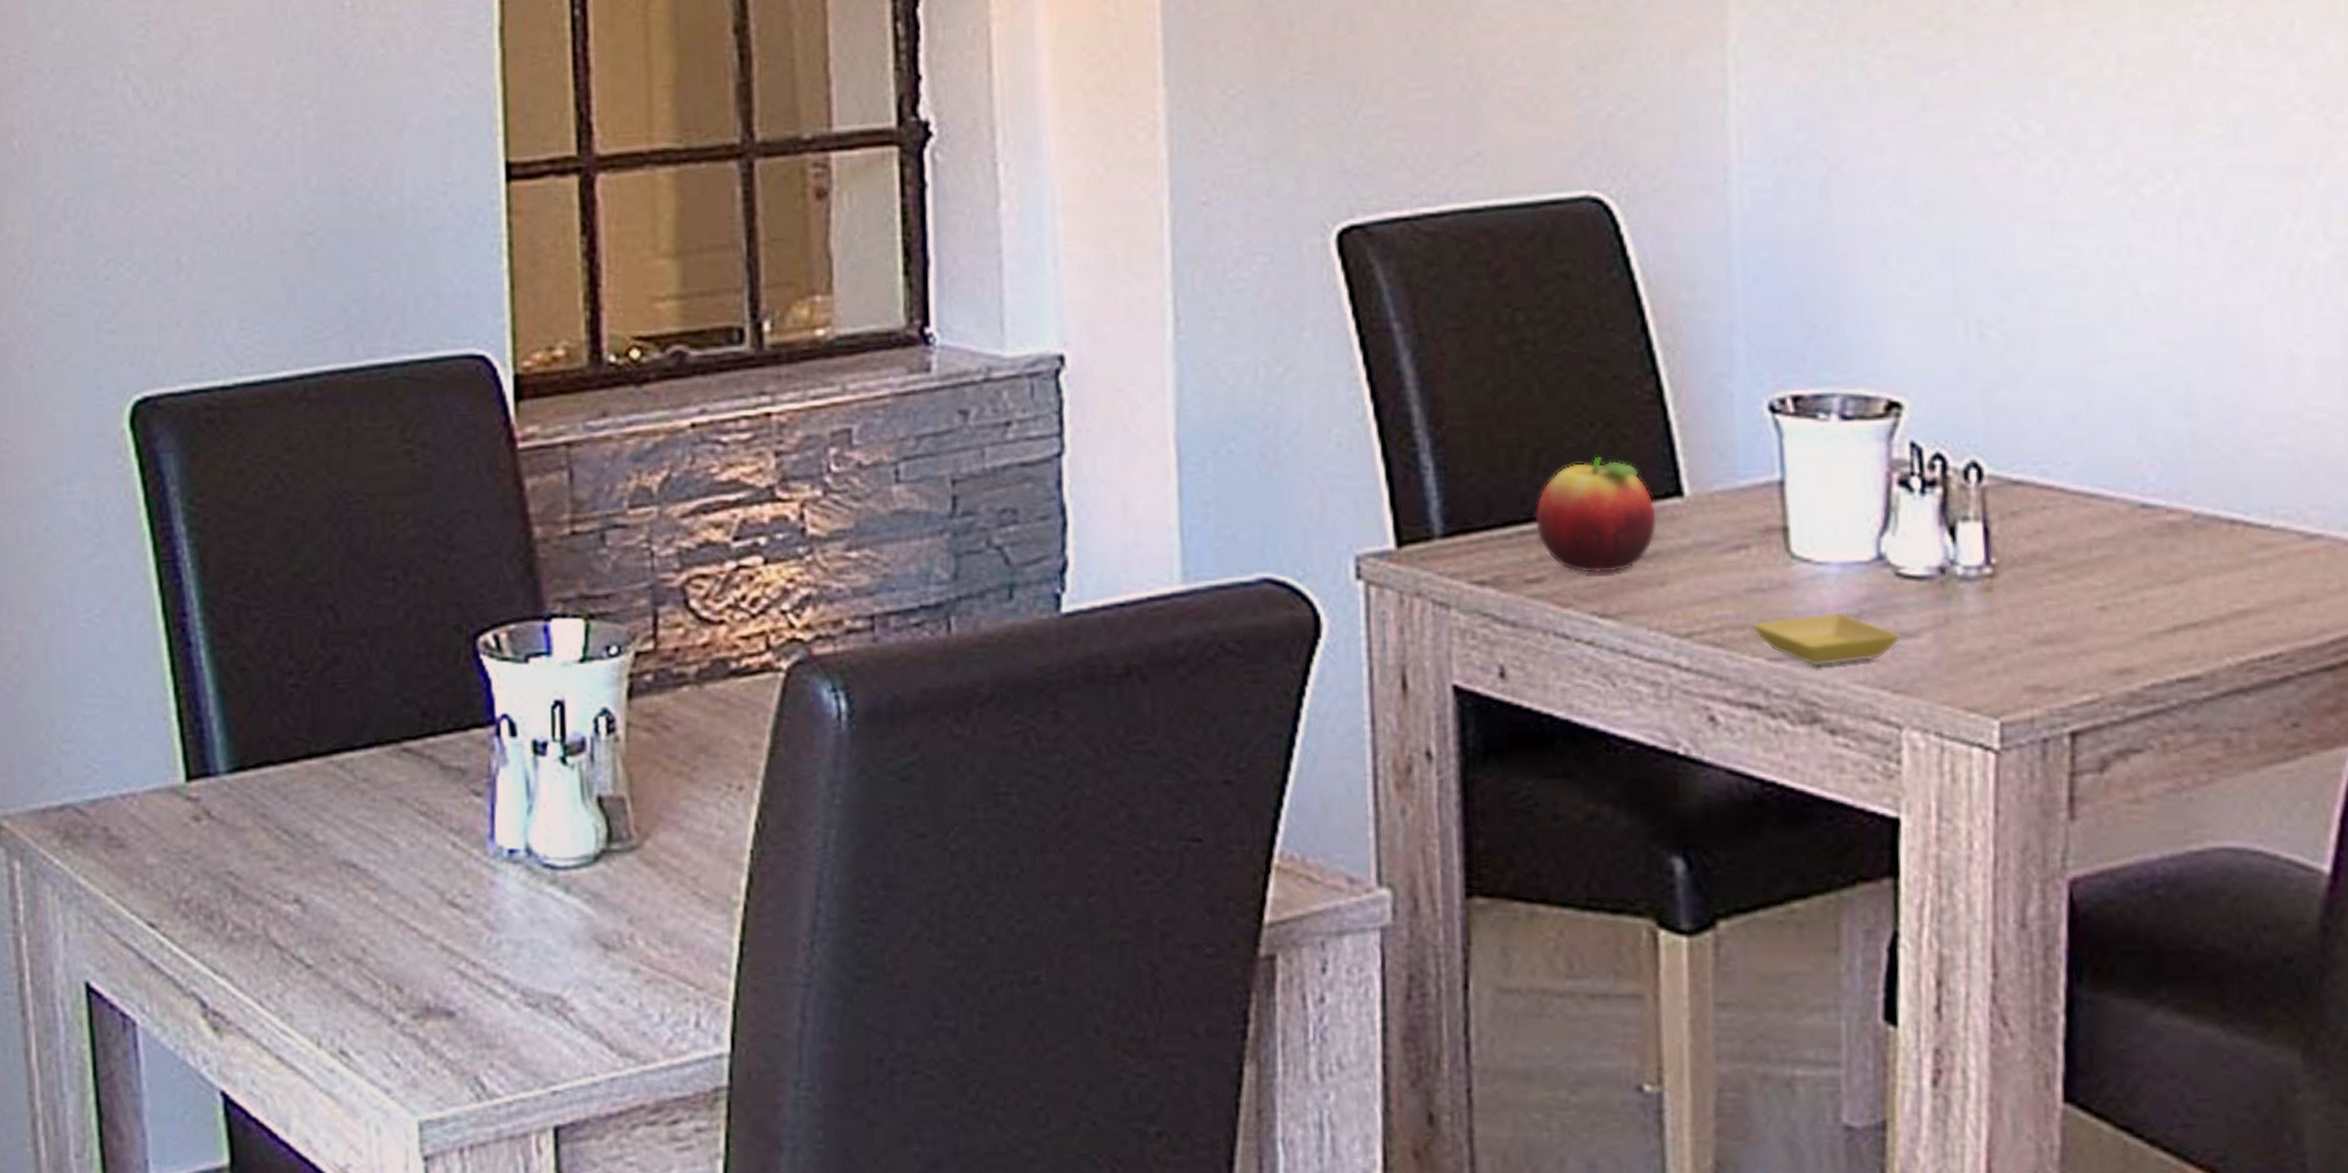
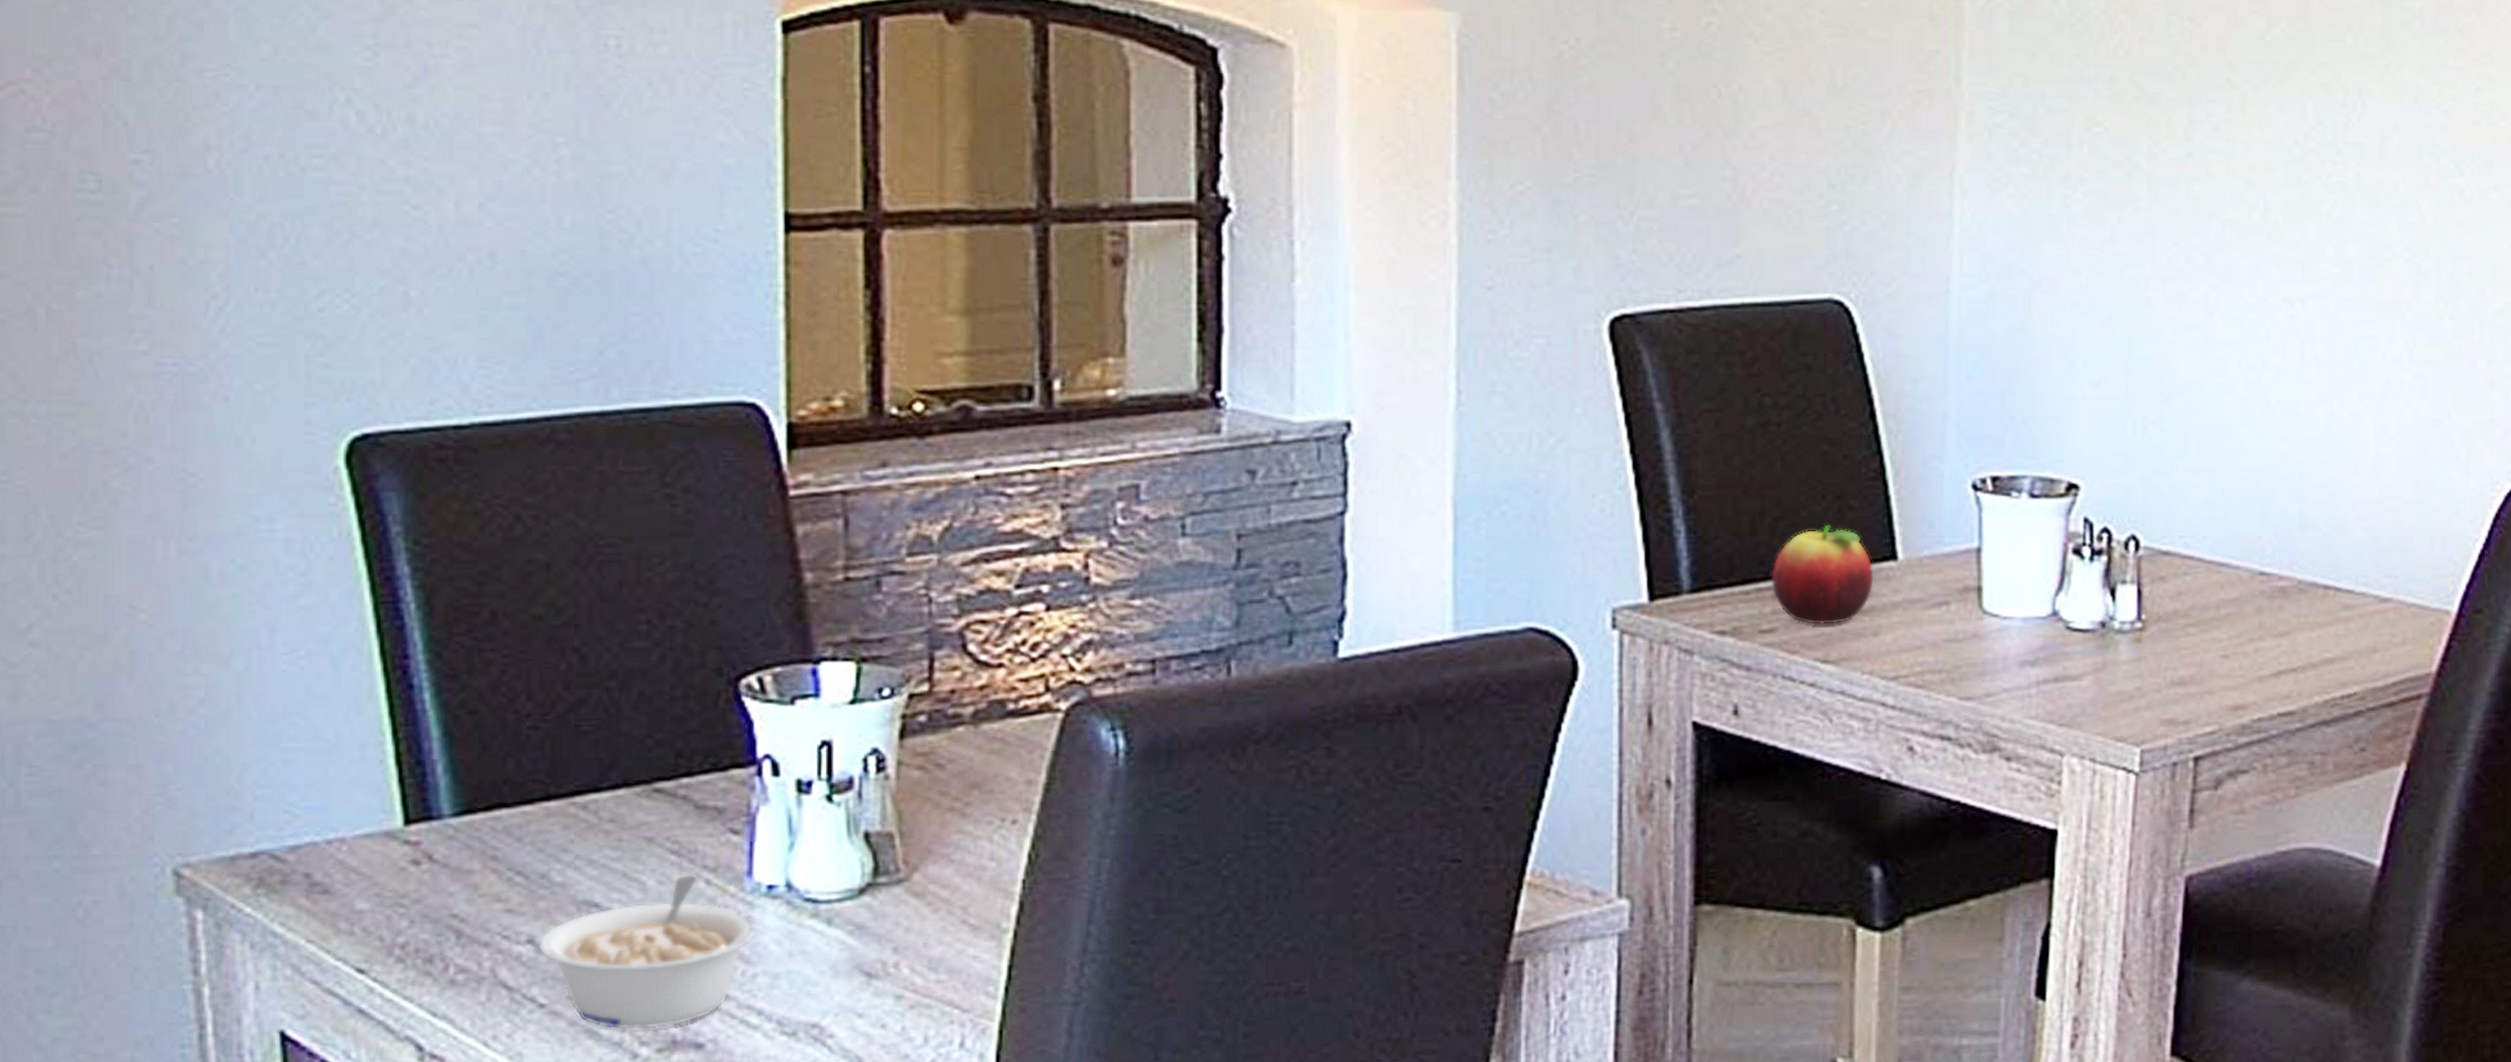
legume: none [304,836,501,995] -> present [538,874,758,1030]
saucer: present [1752,612,1900,666] -> none [1948,659,2067,704]

